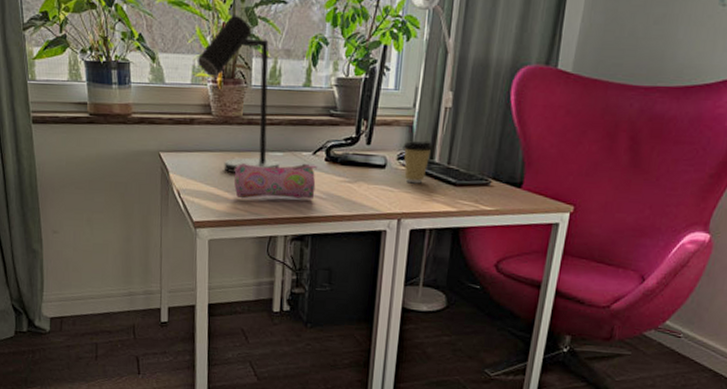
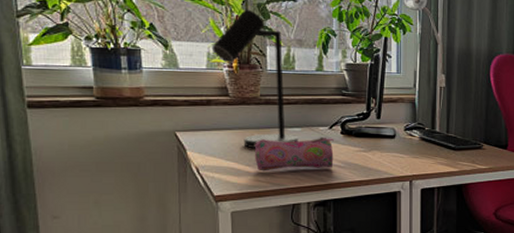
coffee cup: present [402,141,434,184] -> none [408,114,434,150]

